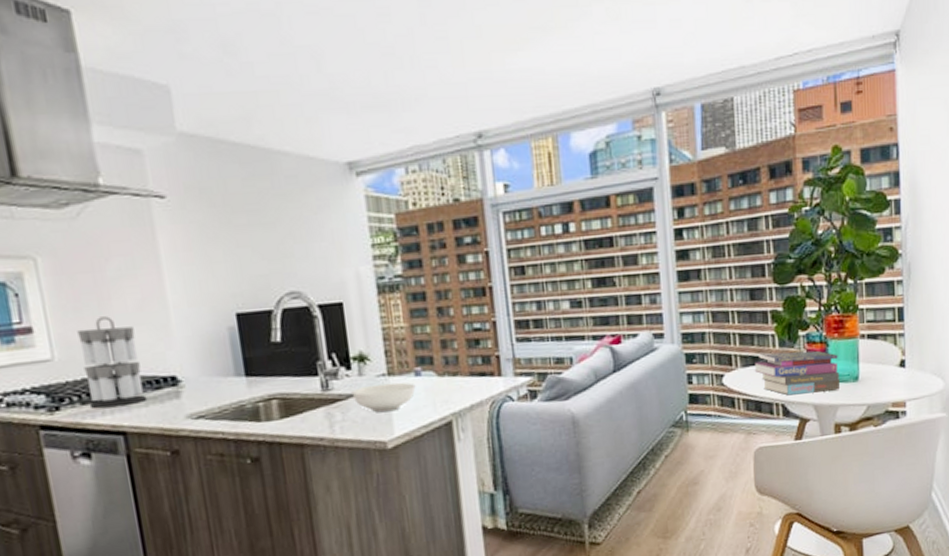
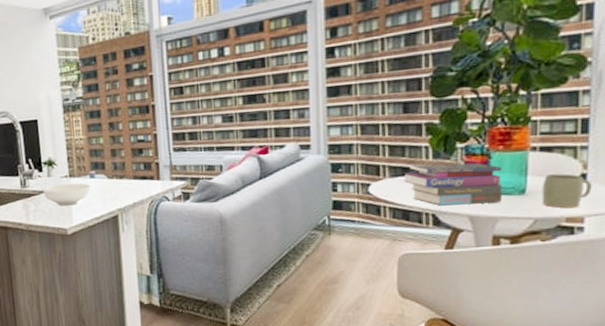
mug: none [871,360,910,394] -> present [541,173,592,208]

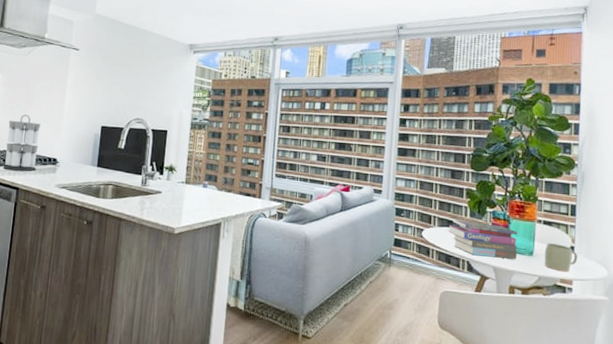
bowl: present [42,183,91,206] -> none [159,187,202,208]

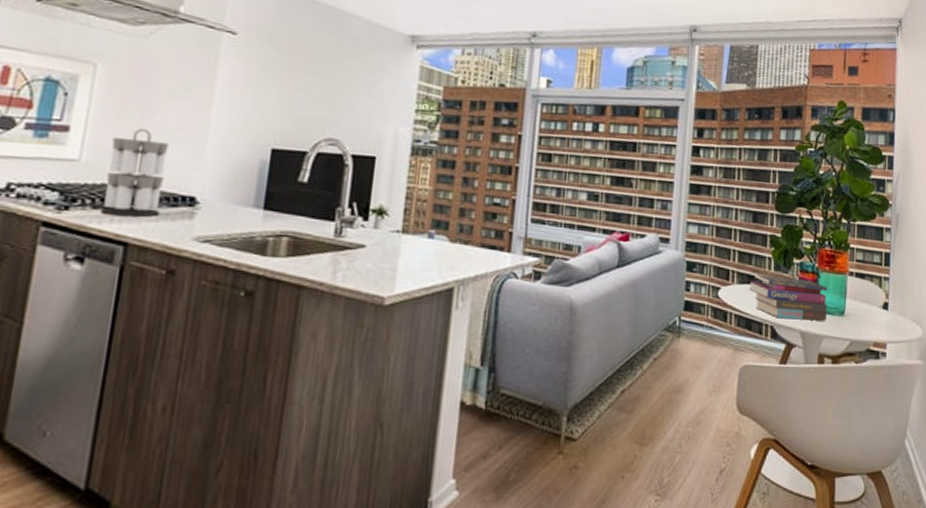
mug: present [544,243,578,272] -> none [856,299,892,334]

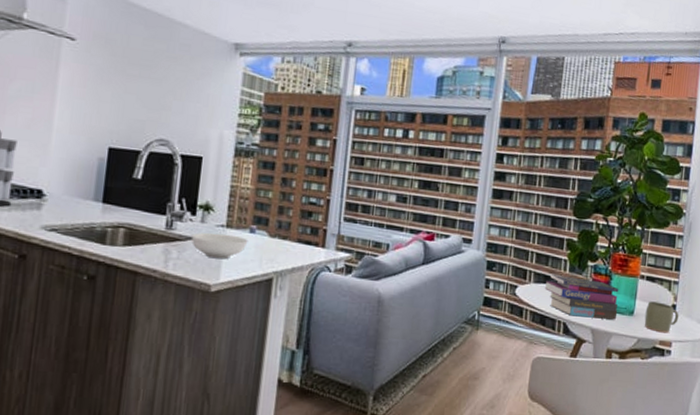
bowl: none [362,239,426,269] -> present [190,232,248,259]
mug: none [856,299,892,334] -> present [644,301,679,333]

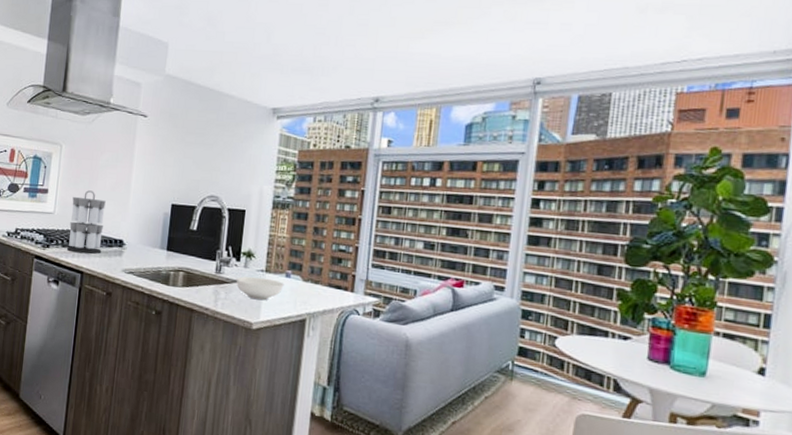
books: present [544,275,619,320] -> none [589,326,686,380]
mug: present [644,301,679,333] -> none [720,362,770,400]

